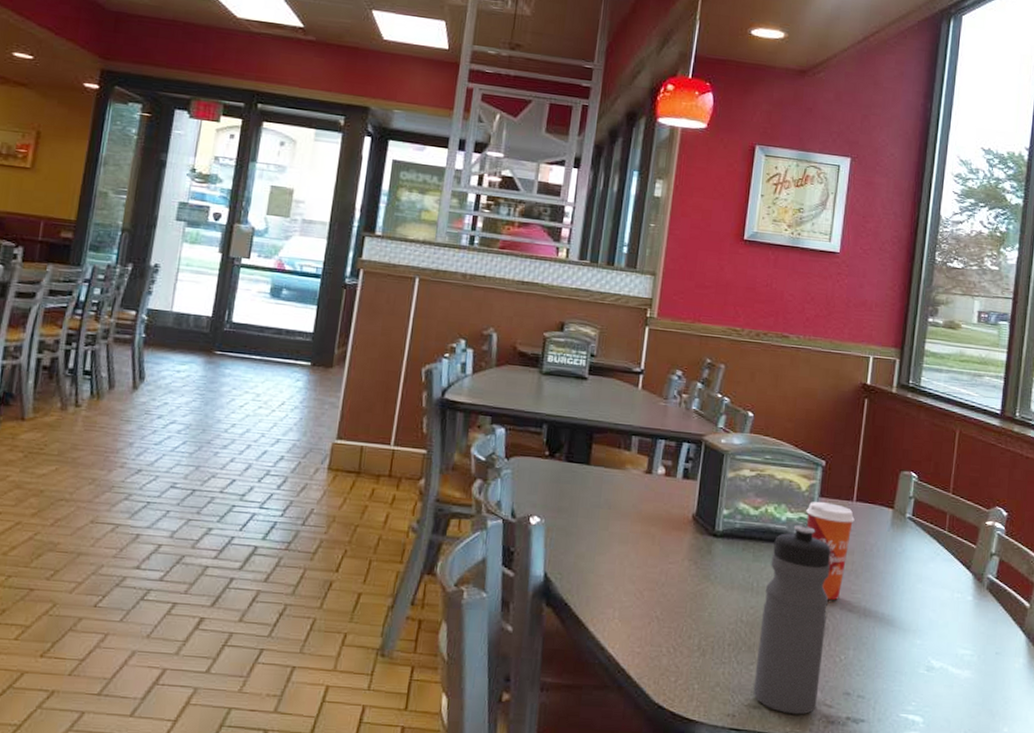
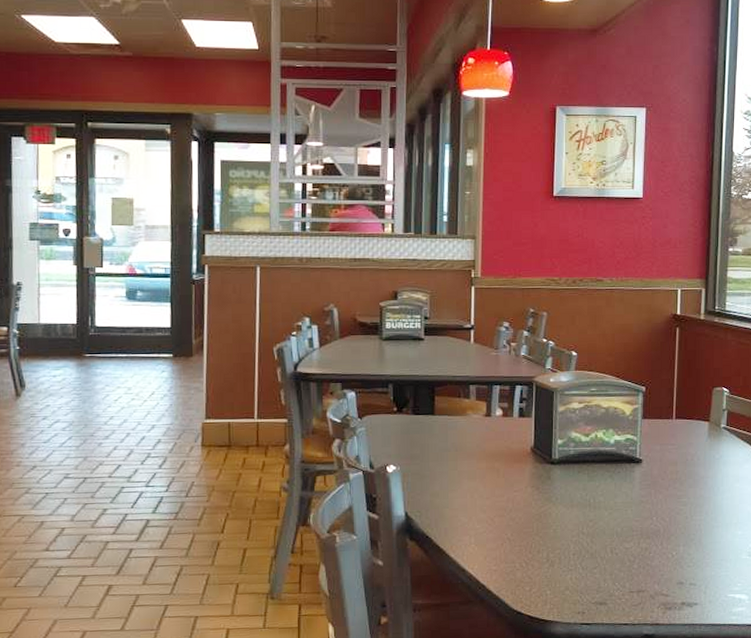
water bottle: present [753,525,831,715] -> none [599,445,658,606]
paper cup: present [806,501,855,601] -> none [632,422,675,507]

